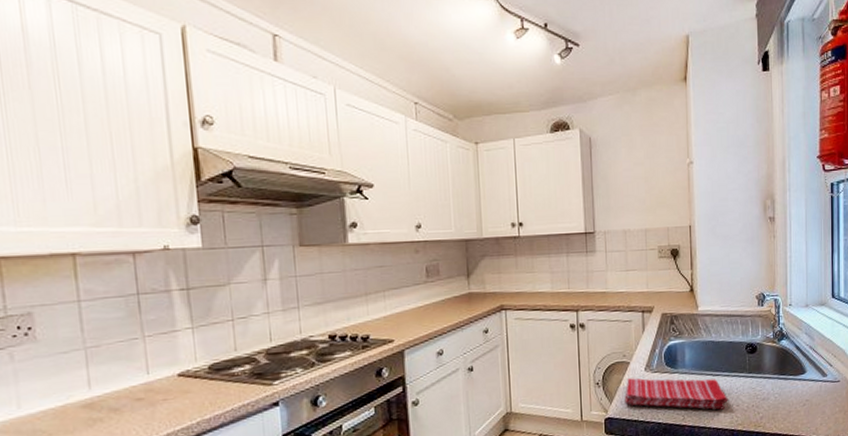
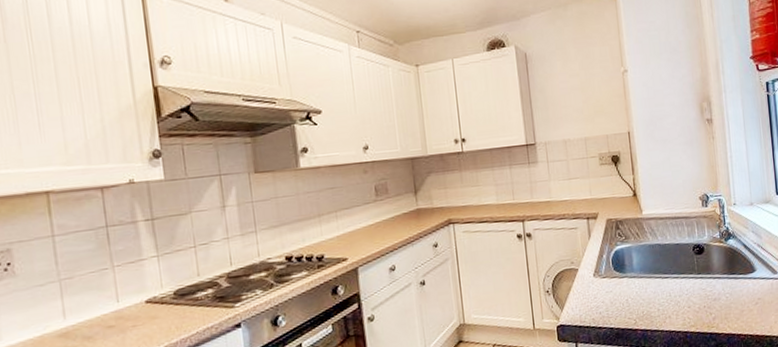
dish towel: present [625,378,728,410] -> none [575,281,679,312]

